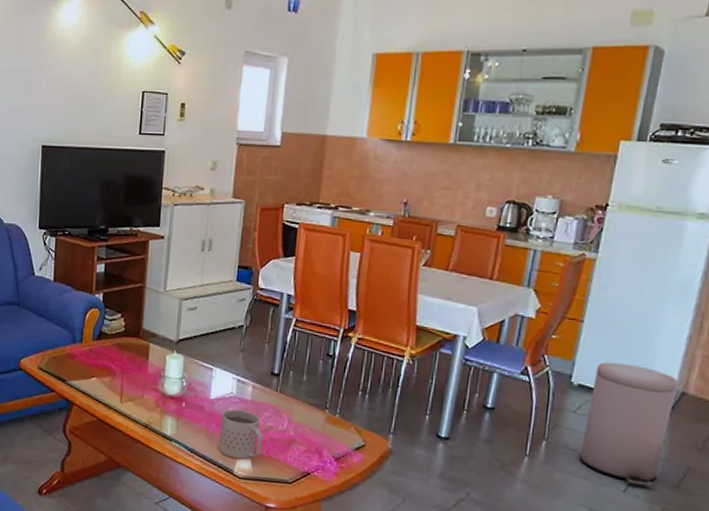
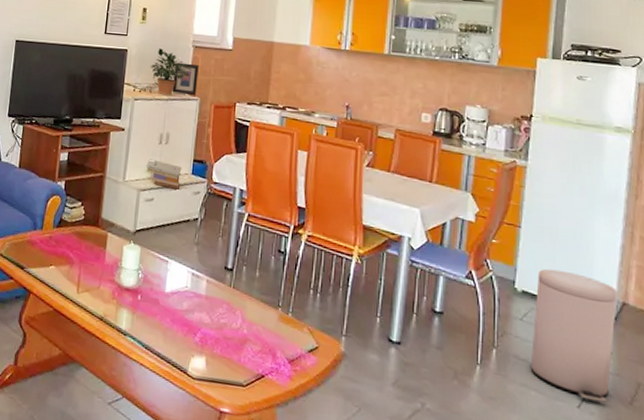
books: none [188,267,226,297] -> present [146,159,182,190]
potted plant: none [190,148,237,200] -> present [150,48,192,96]
picture frame: none [214,162,244,199] -> present [172,62,199,96]
mug: present [218,409,263,460] -> none [172,304,218,359]

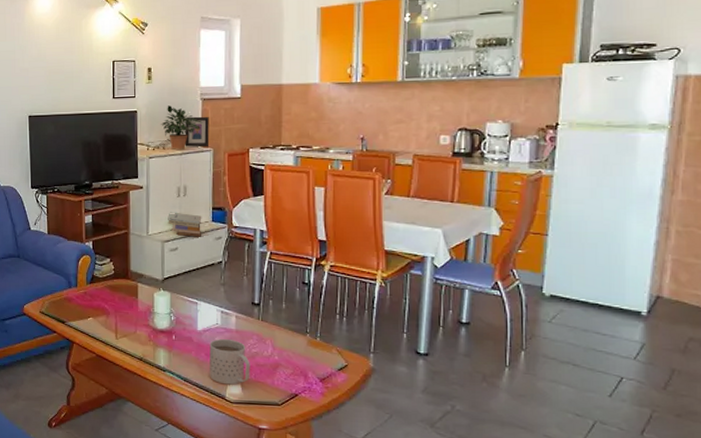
mug: none [172,304,218,359] -> present [209,338,251,385]
pedal bin: present [530,268,618,403] -> none [560,271,651,390]

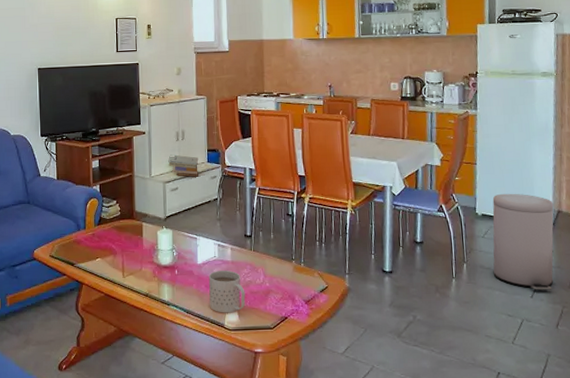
potted plant: present [161,105,203,151] -> none [160,58,197,99]
picture frame: present [184,116,210,148] -> none [181,68,203,96]
pedal bin: none [560,271,651,390] -> present [492,193,554,290]

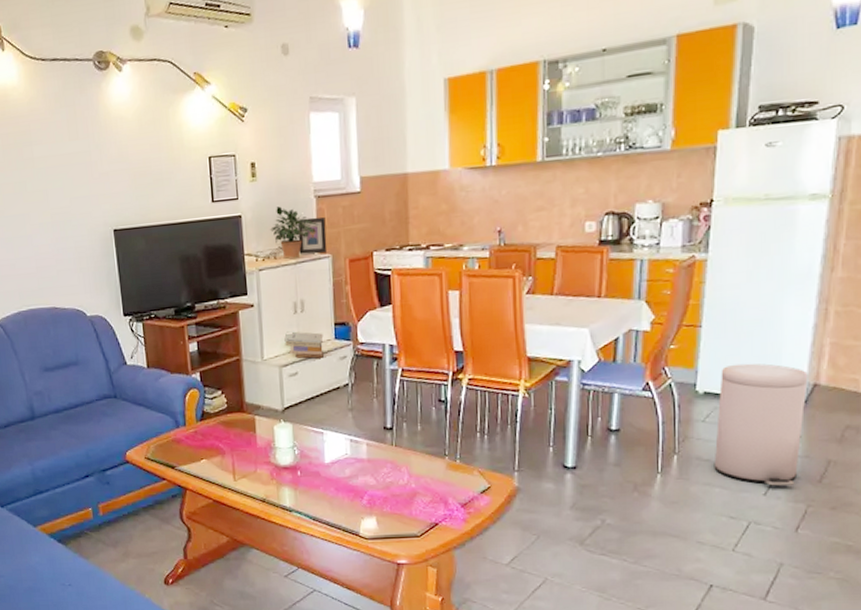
potted plant: none [160,58,197,99] -> present [270,206,319,260]
picture frame: none [181,68,203,96] -> present [298,217,328,255]
mug: present [208,270,246,313] -> none [339,469,386,520]

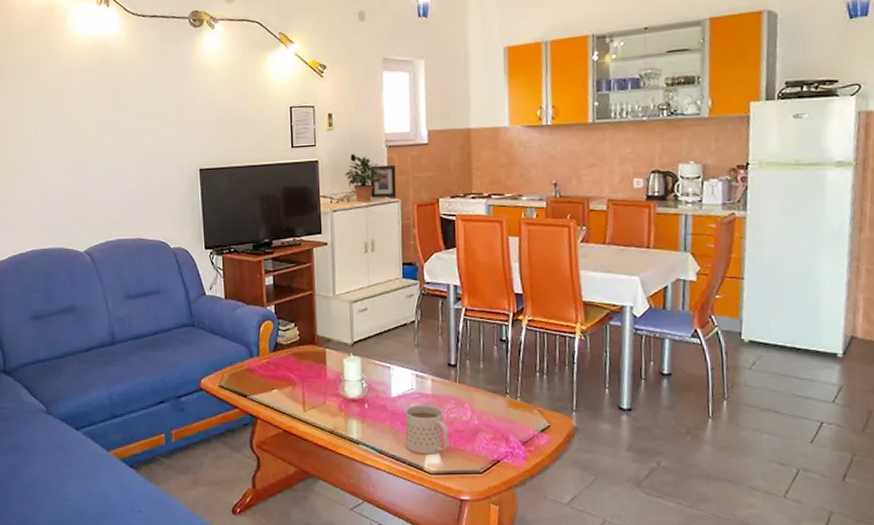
books: present [284,331,324,359] -> none [355,269,392,296]
mug: none [339,469,386,520] -> present [405,404,450,454]
pedal bin: present [714,363,808,486] -> none [761,314,846,434]

